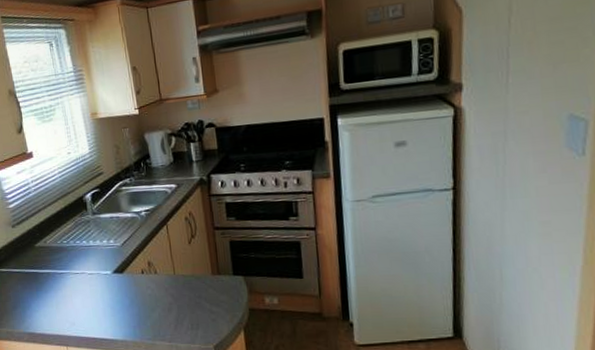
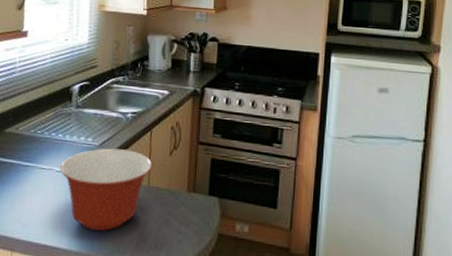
mixing bowl: none [91,245,175,321] -> present [60,148,153,231]

